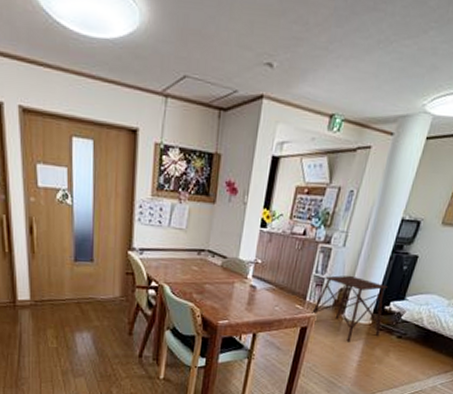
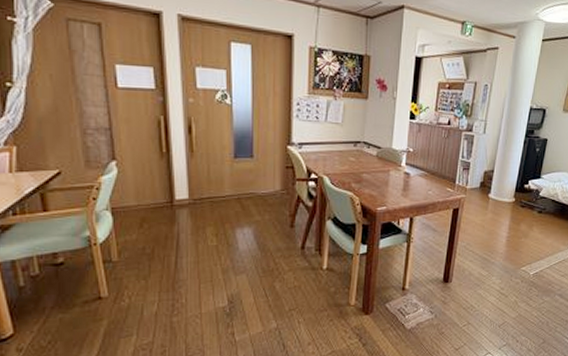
side table: present [312,275,387,342] -> none [462,158,525,220]

